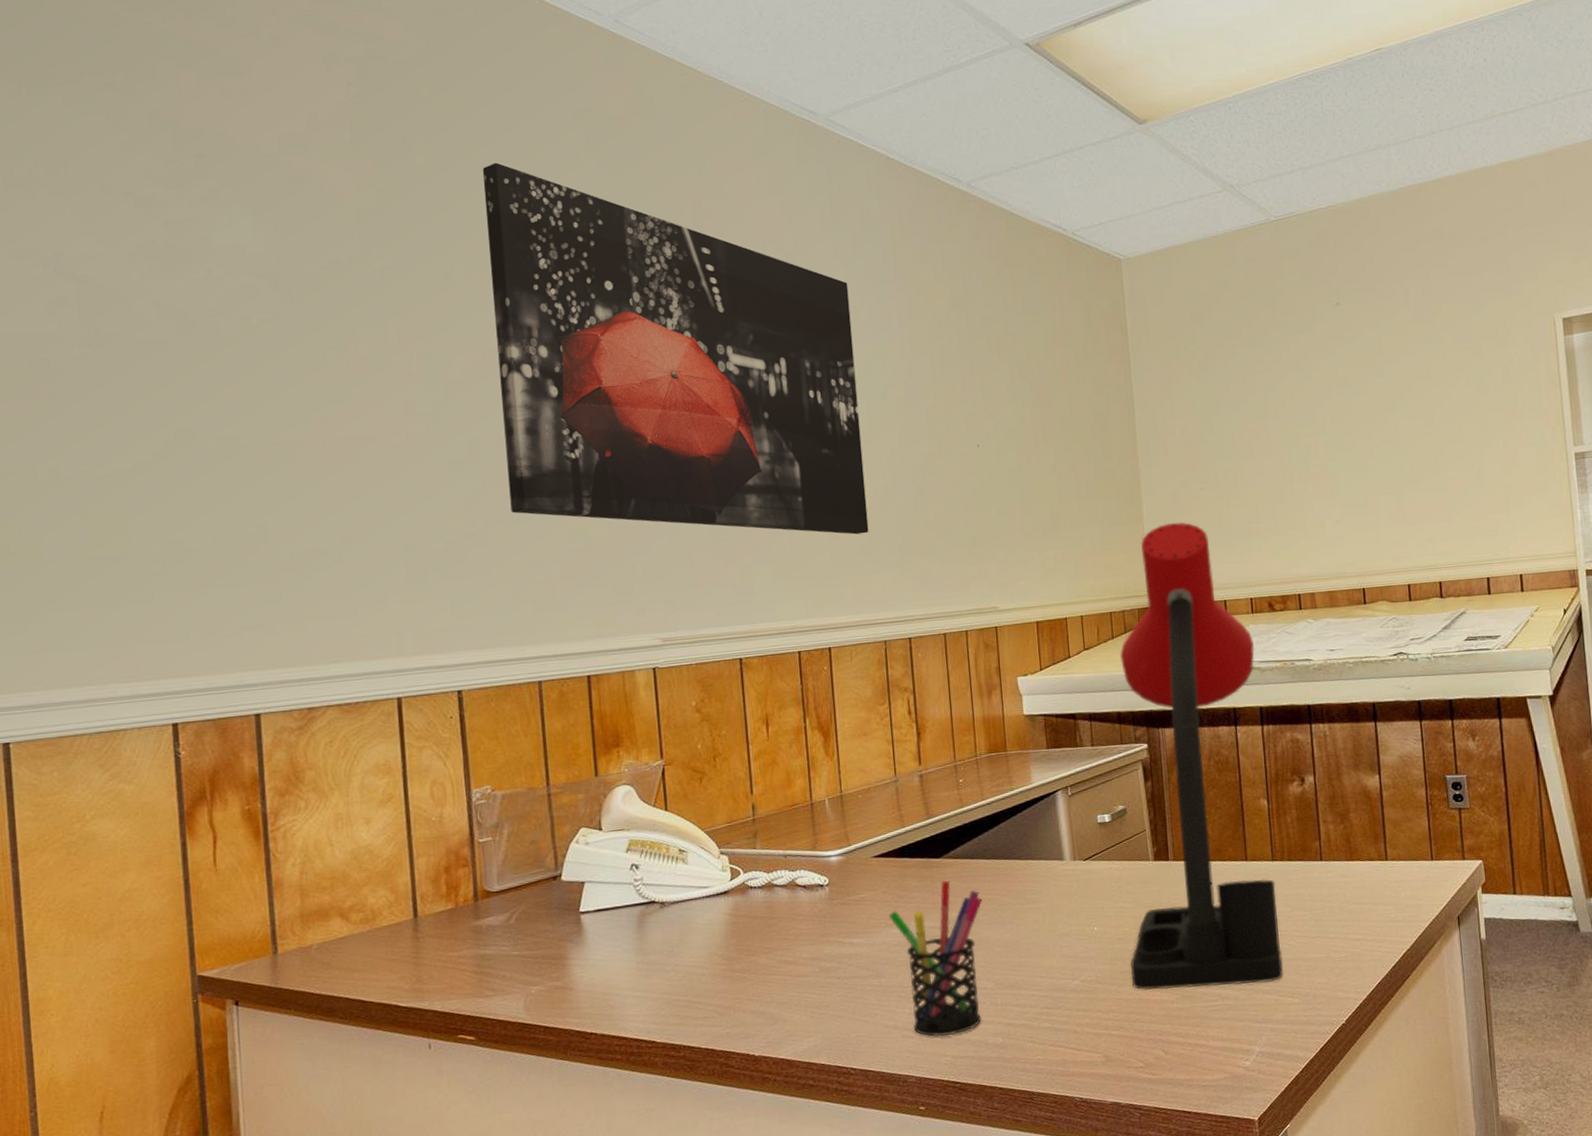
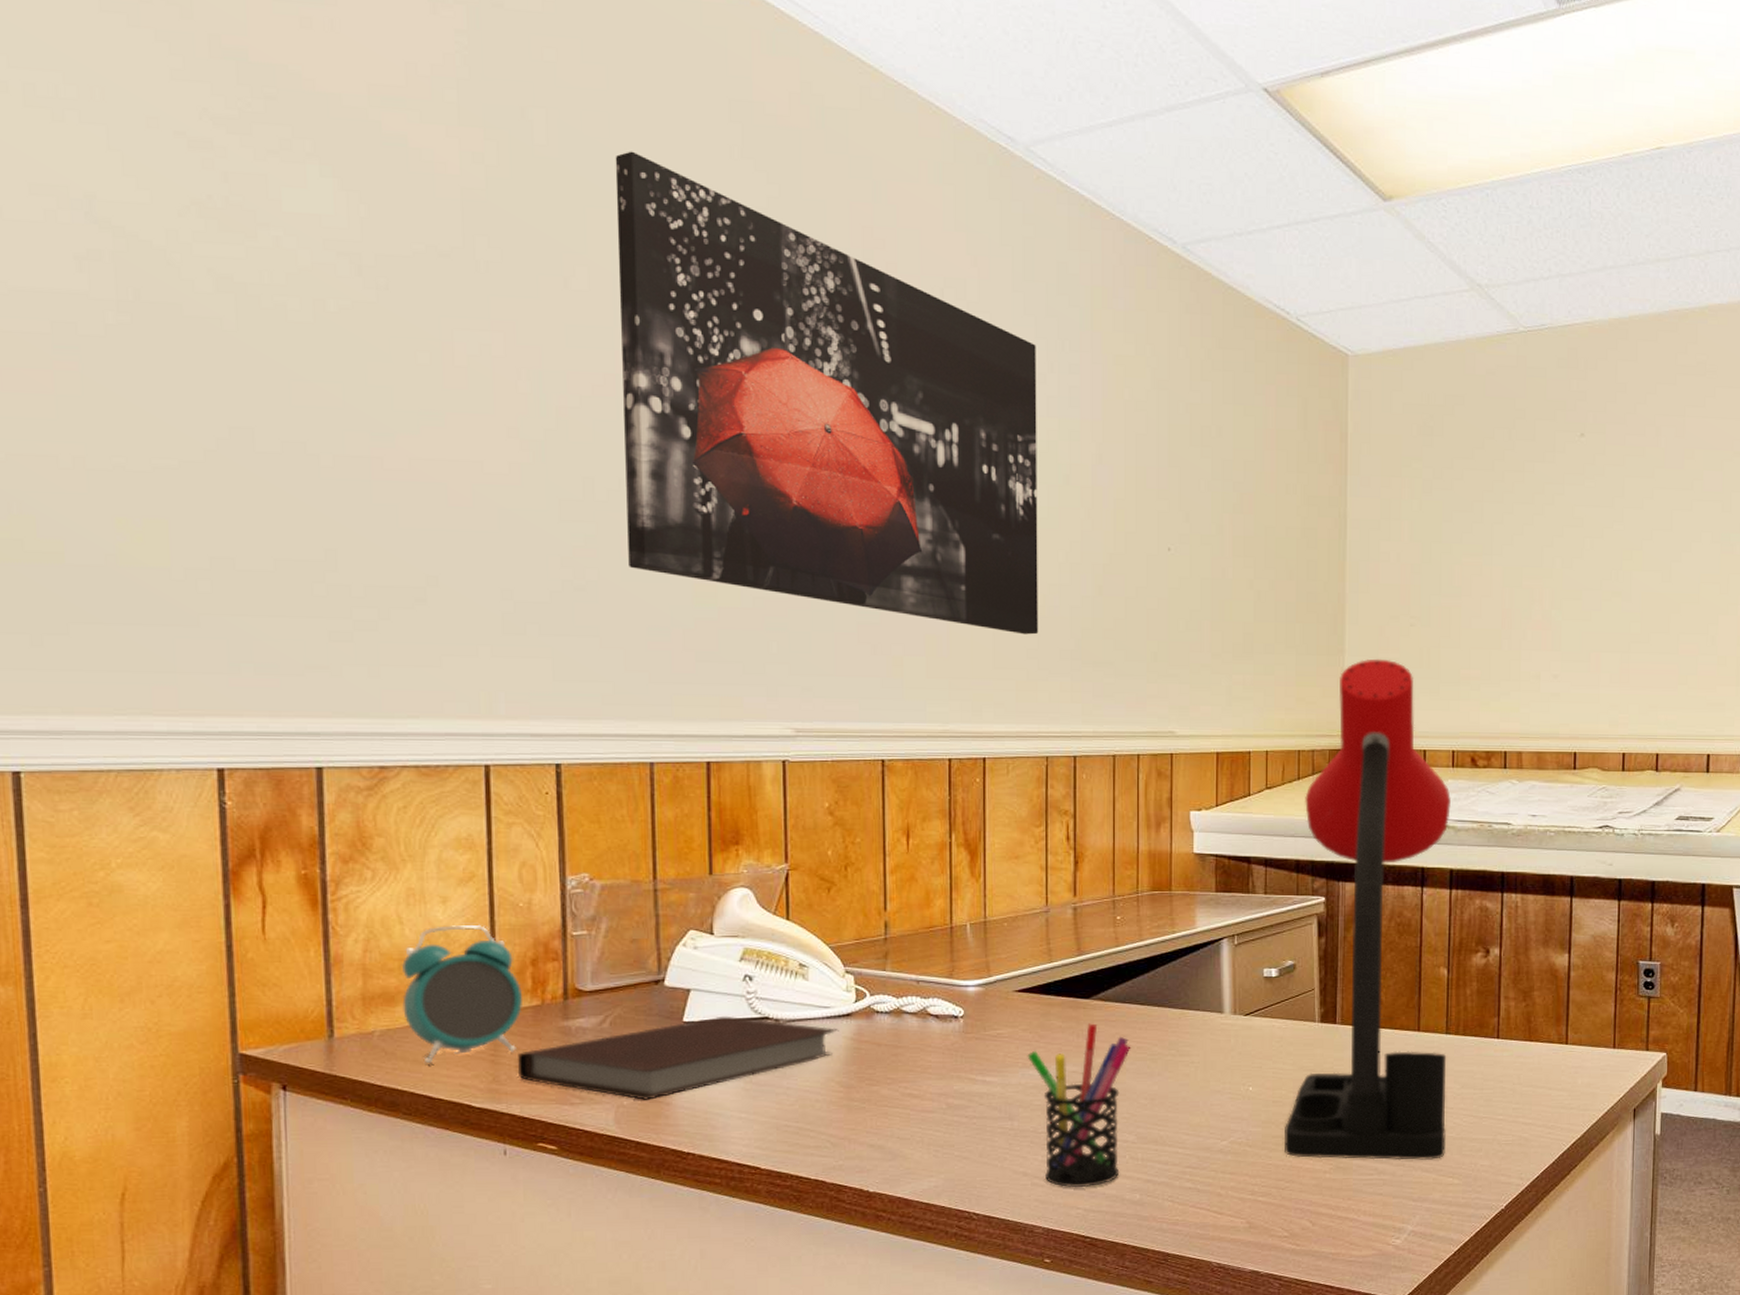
alarm clock: none [333,840,439,971] -> present [401,925,522,1064]
notebook: none [436,903,718,987] -> present [517,1017,839,1100]

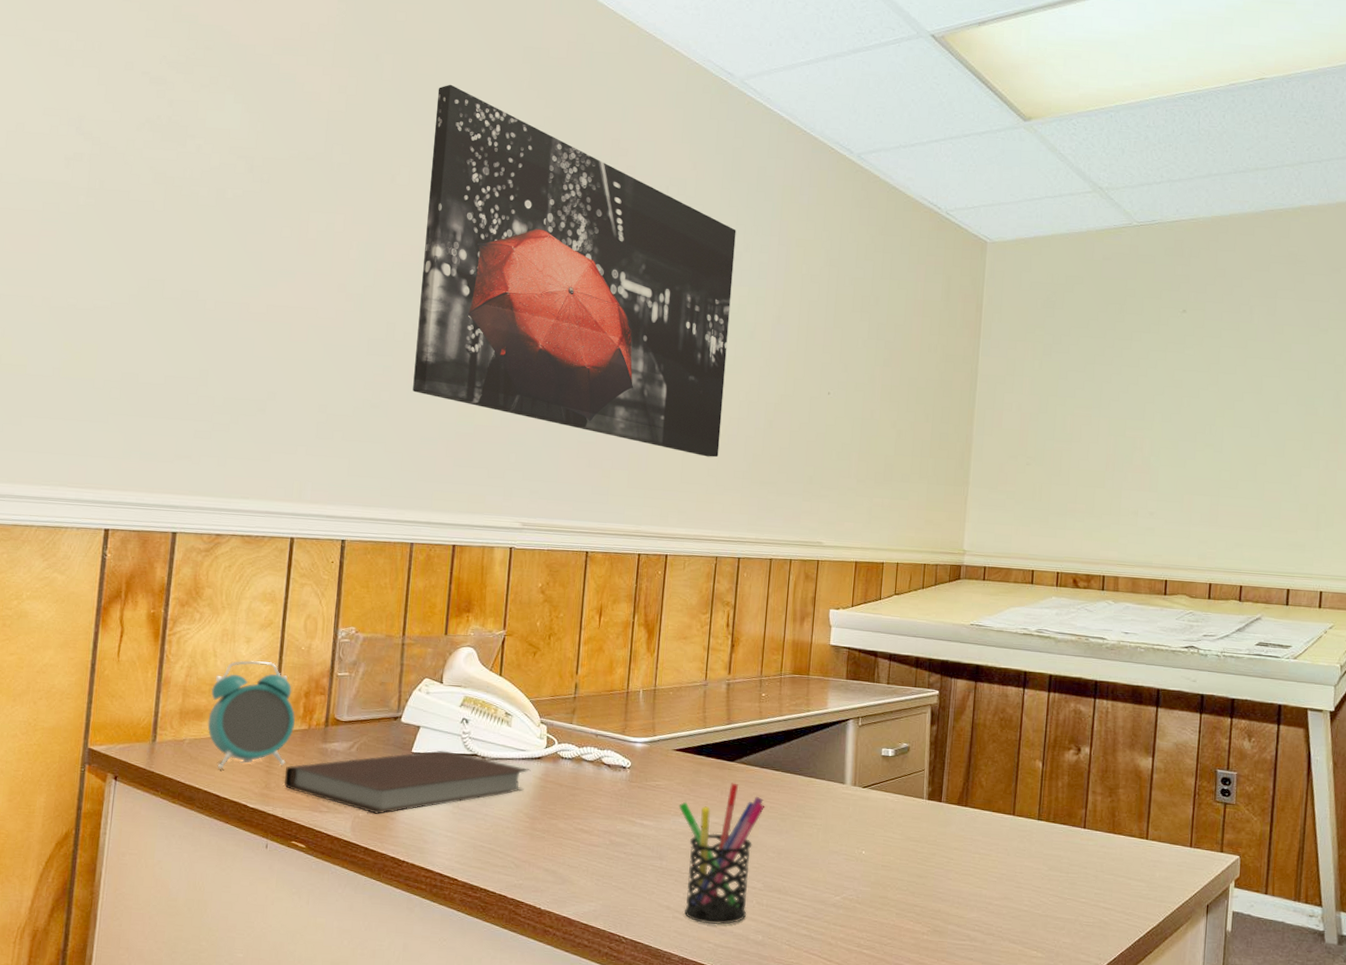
desk lamp: present [1285,658,1451,1160] -> none [889,490,1054,933]

